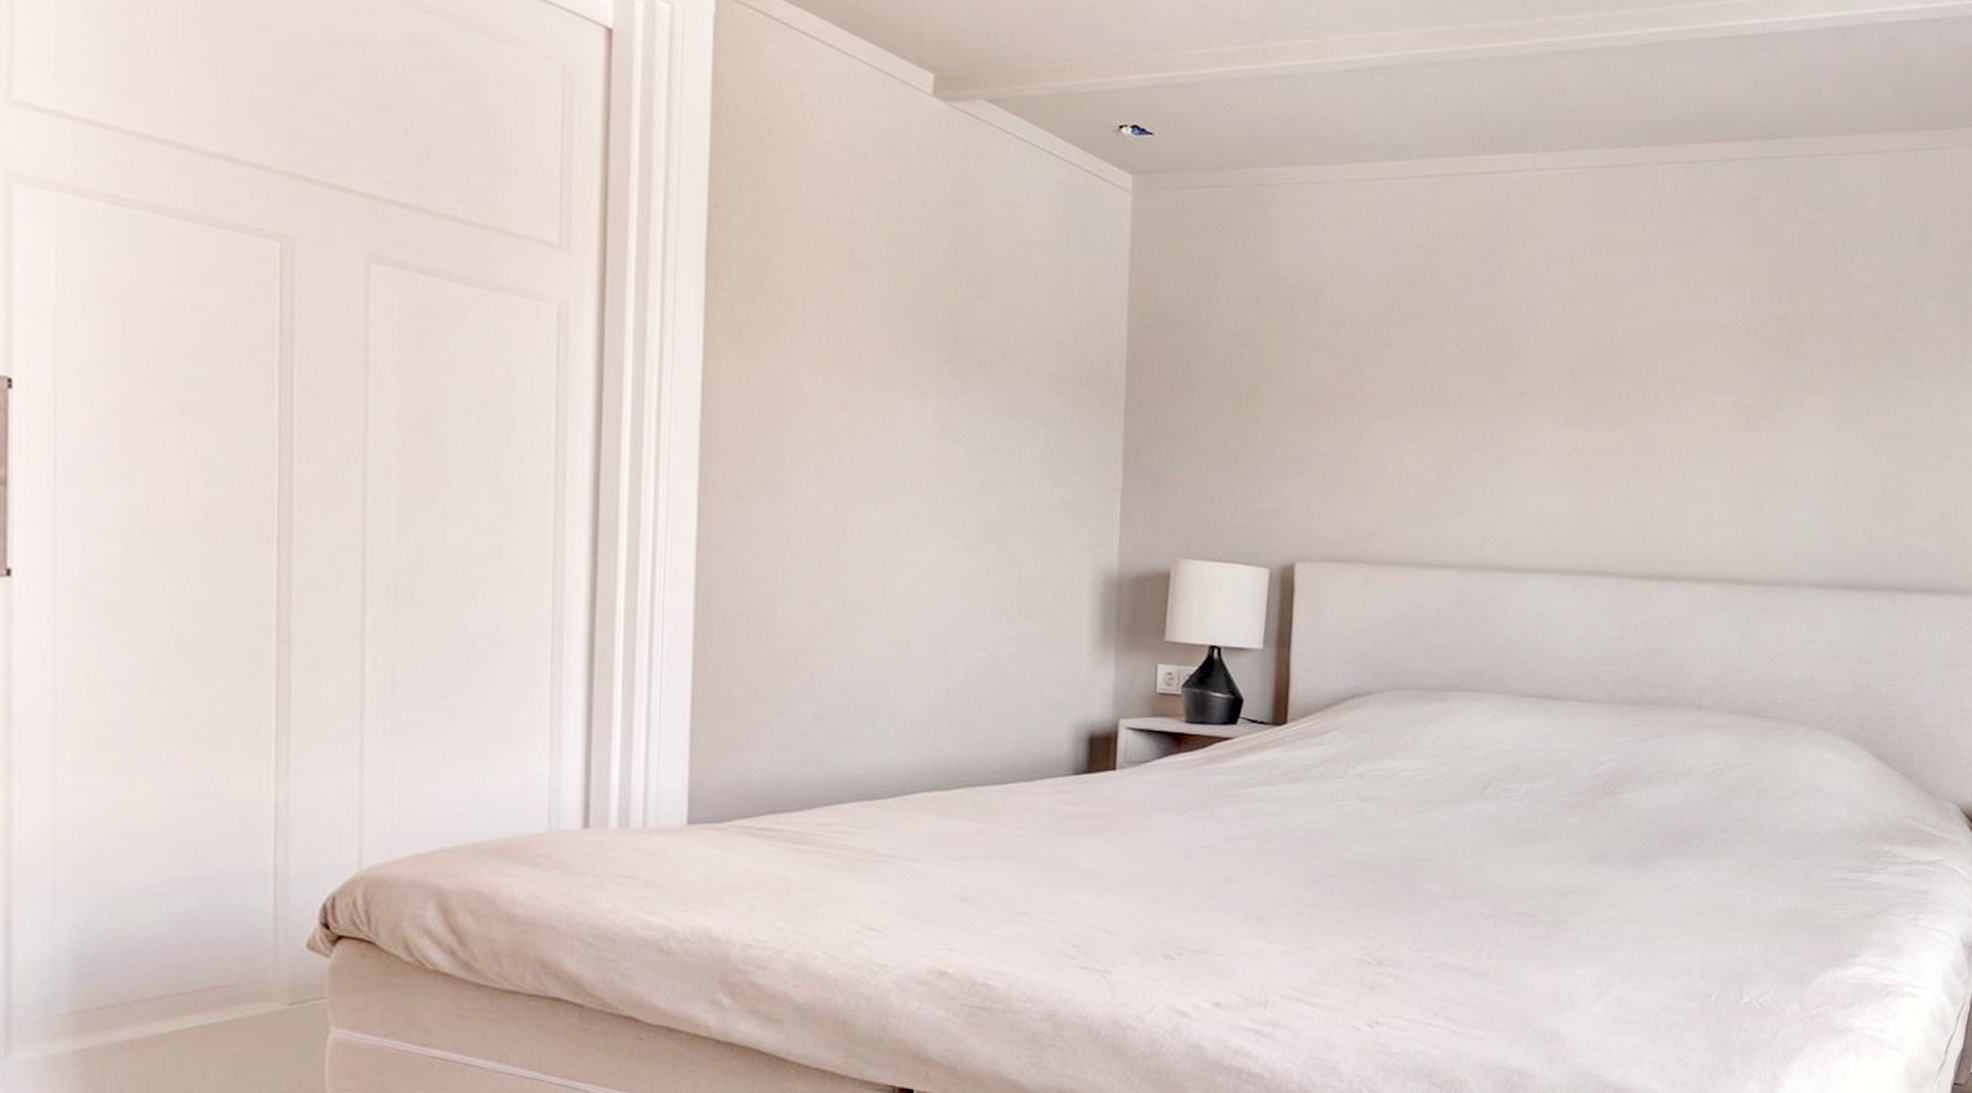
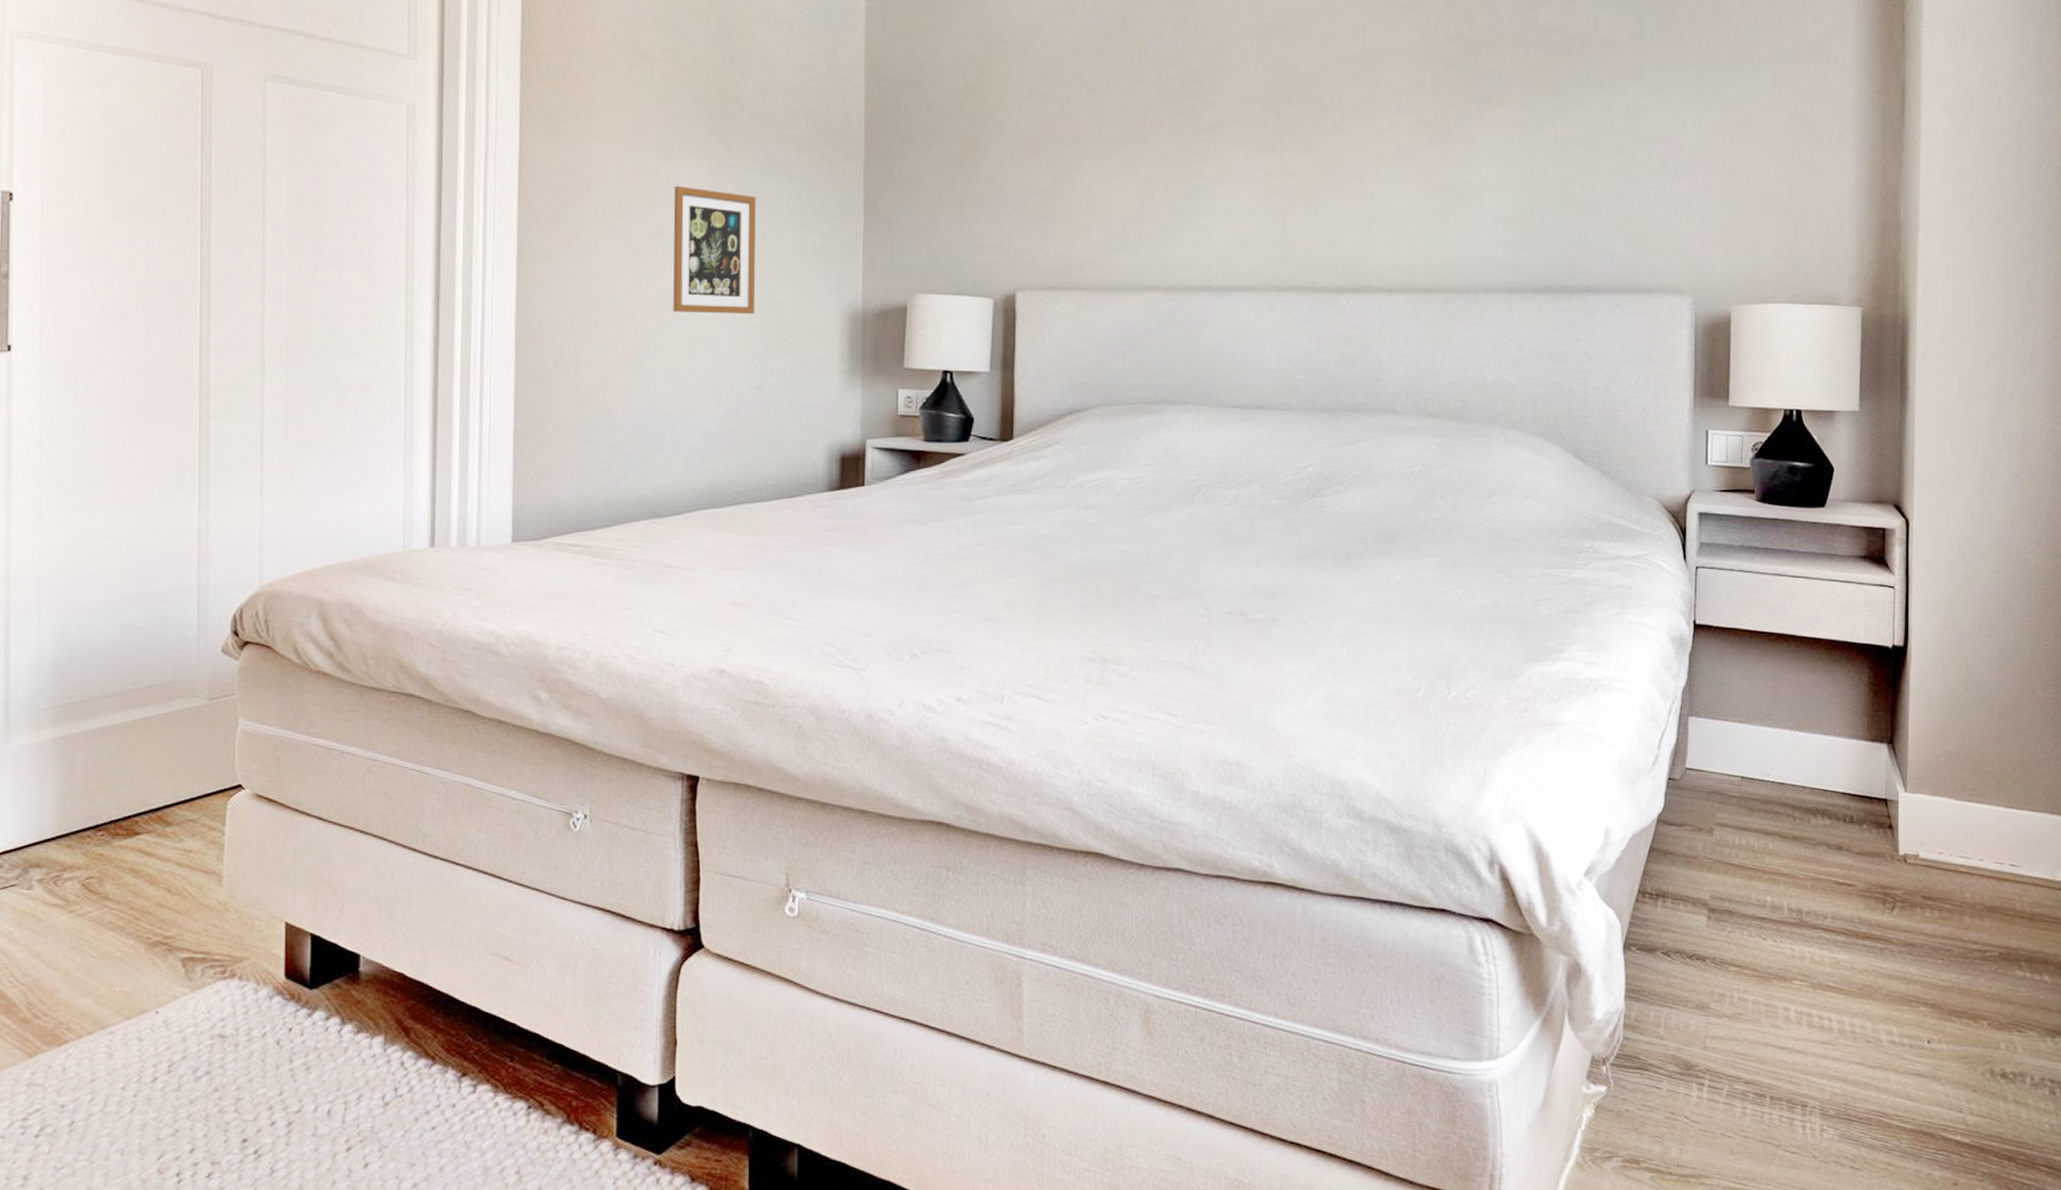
picture frame: none [892,421,995,574] -> present [673,185,756,315]

